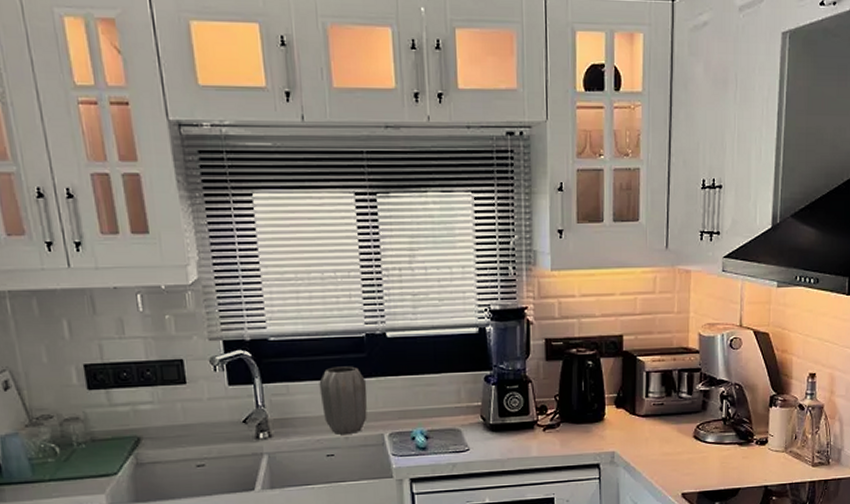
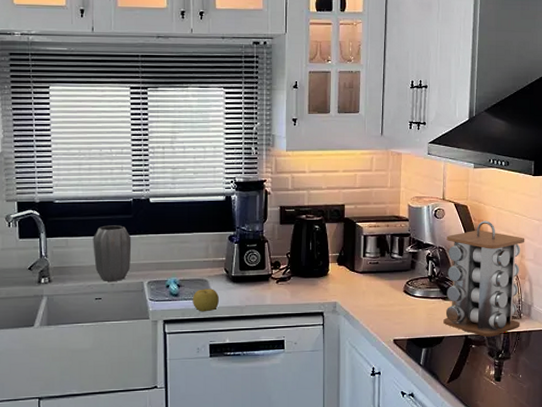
fruit: none [444,440,476,468] -> present [193,289,220,312]
spice rack: none [739,350,836,487] -> present [443,220,525,337]

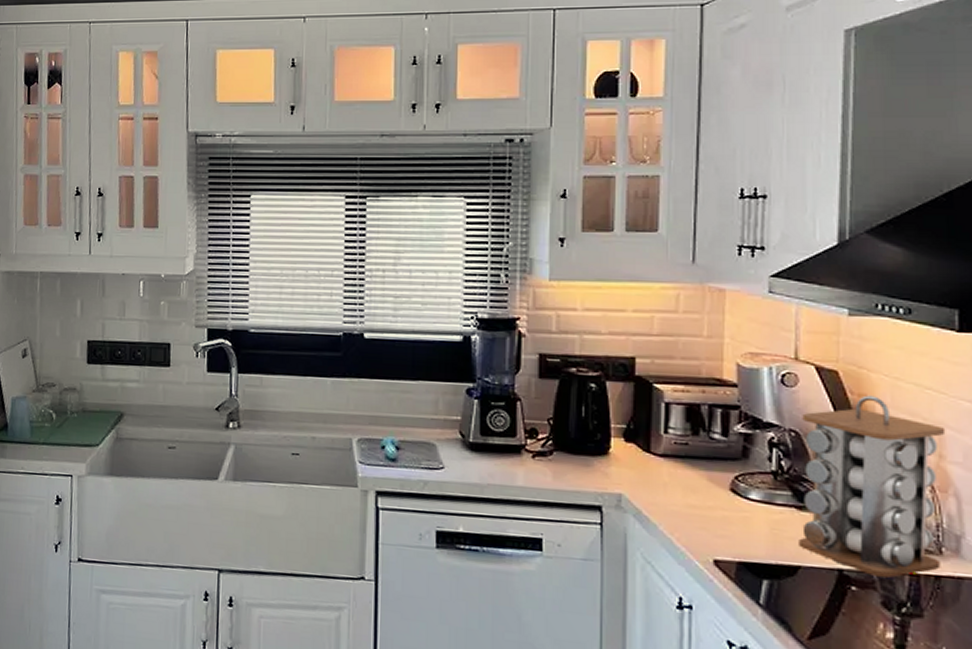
vase: present [93,225,132,281] -> none [291,363,340,435]
fruit: present [193,289,220,312] -> none [415,455,452,487]

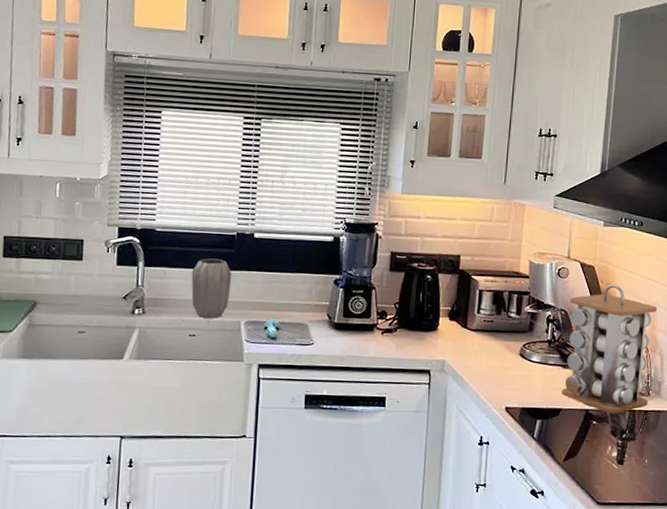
vase: none [291,363,340,435] -> present [191,258,232,318]

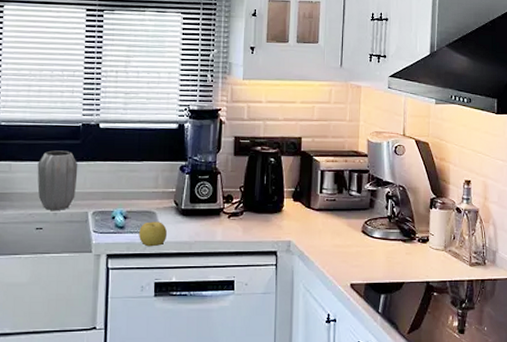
fruit: none [291,334,320,359] -> present [139,221,168,247]
spice rack: present [562,284,658,414] -> none [403,159,489,284]

